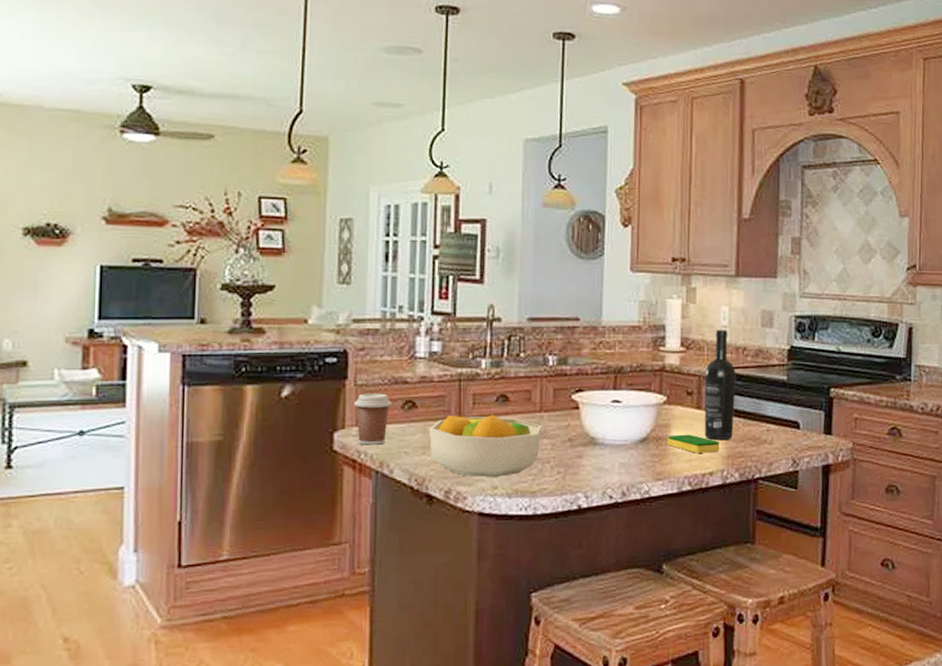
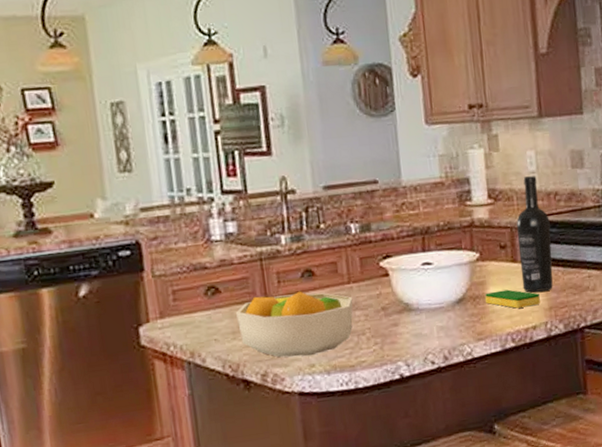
coffee cup: present [354,393,392,445] -> none [155,282,195,337]

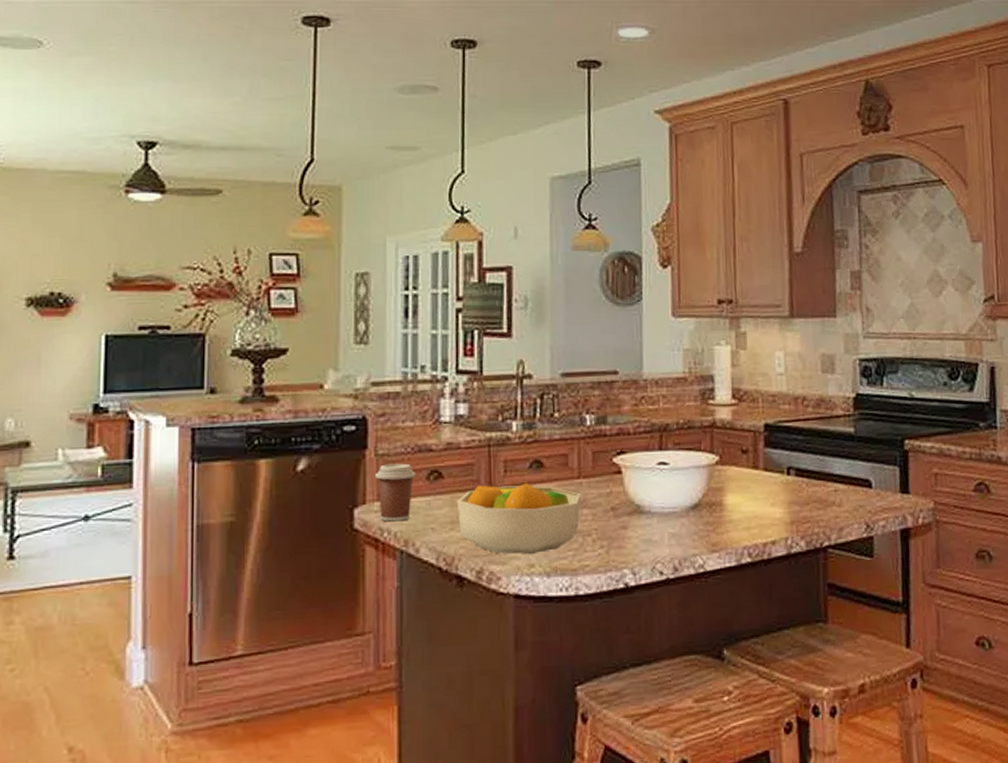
coffee cup: none [155,282,195,337] -> present [376,463,416,522]
dish sponge: present [485,289,540,308] -> none [723,498,781,520]
wine bottle: present [517,176,553,293] -> none [760,378,797,504]

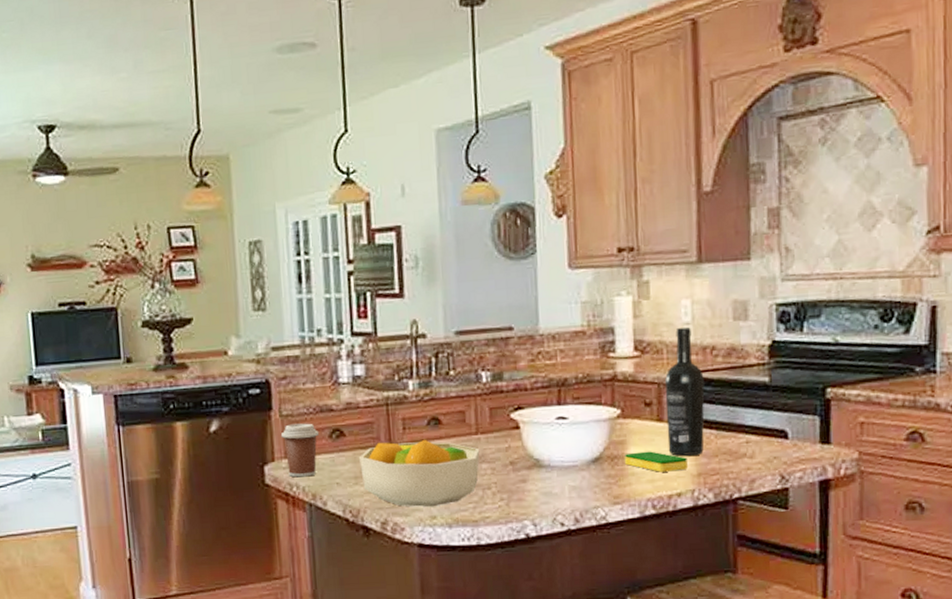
dish sponge: none [723,498,781,520] -> present [625,451,688,472]
wine bottle: none [760,378,797,504] -> present [665,327,705,456]

